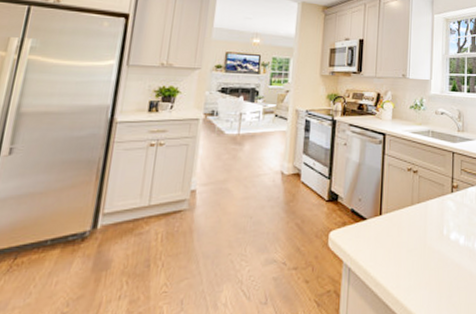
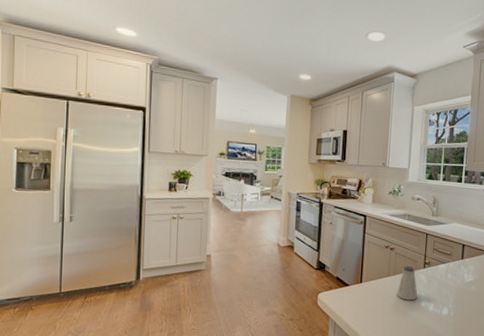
saltshaker: none [422,191,446,234] -> present [396,266,418,301]

